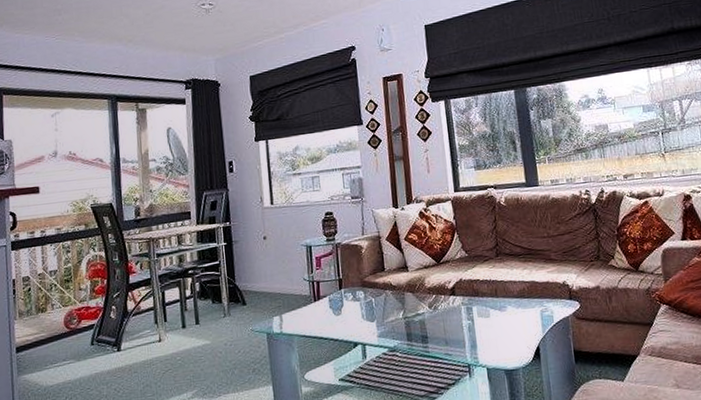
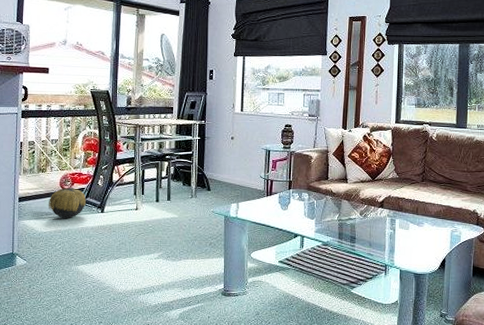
decorative ball: none [52,325,98,365] -> present [48,187,86,218]

